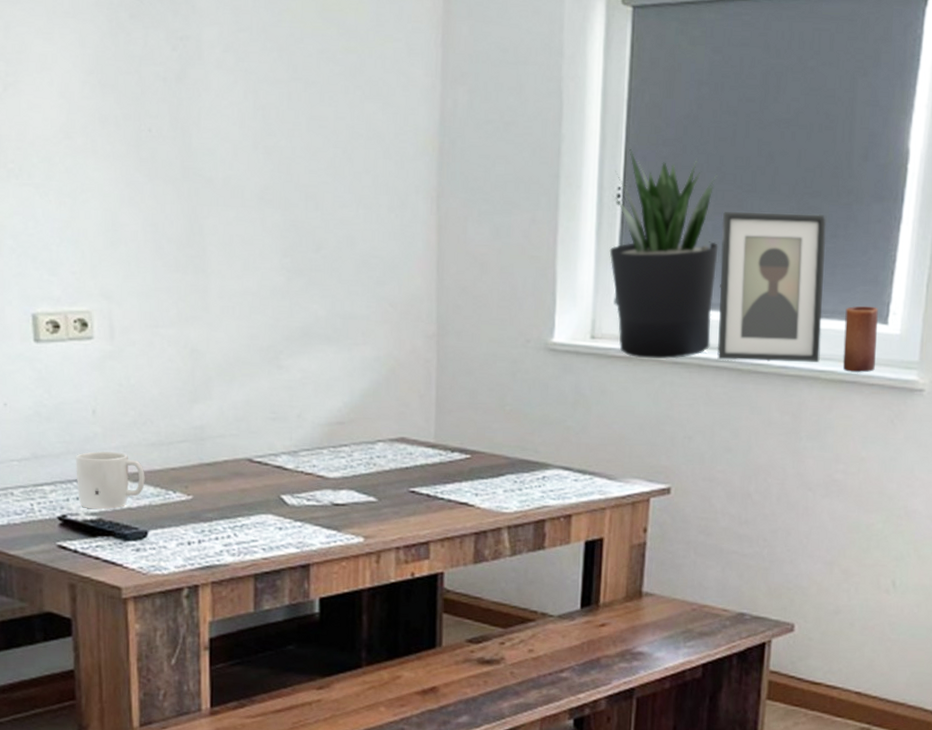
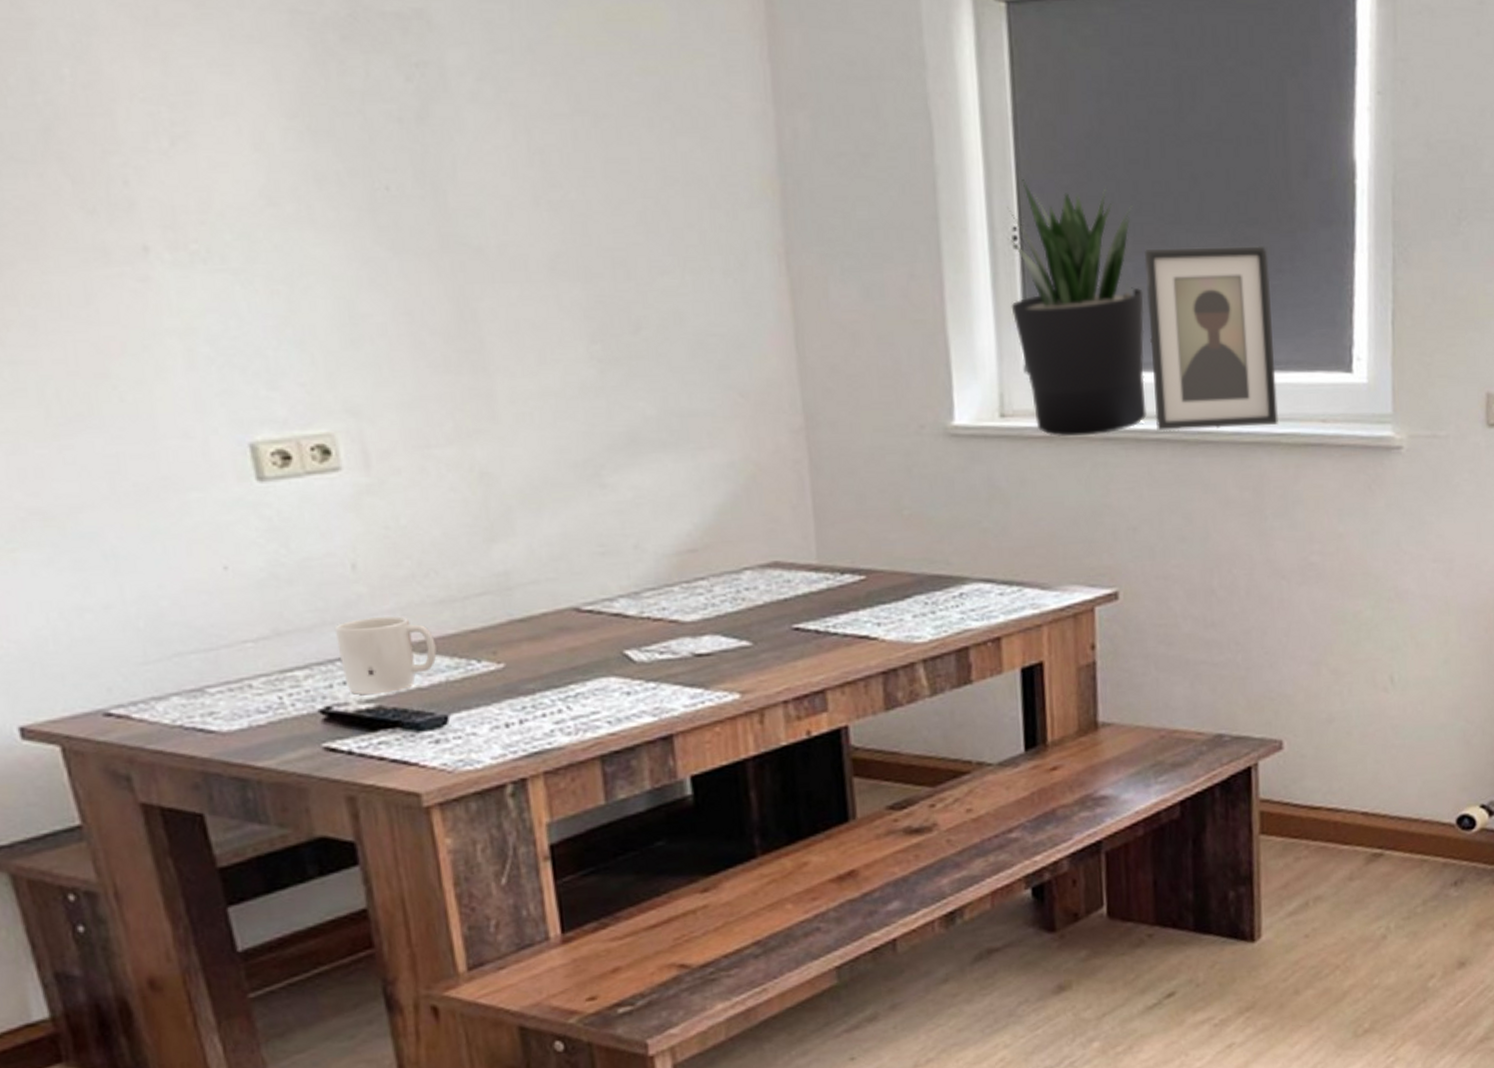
candle: present [842,305,878,374] -> none [1301,352,1343,434]

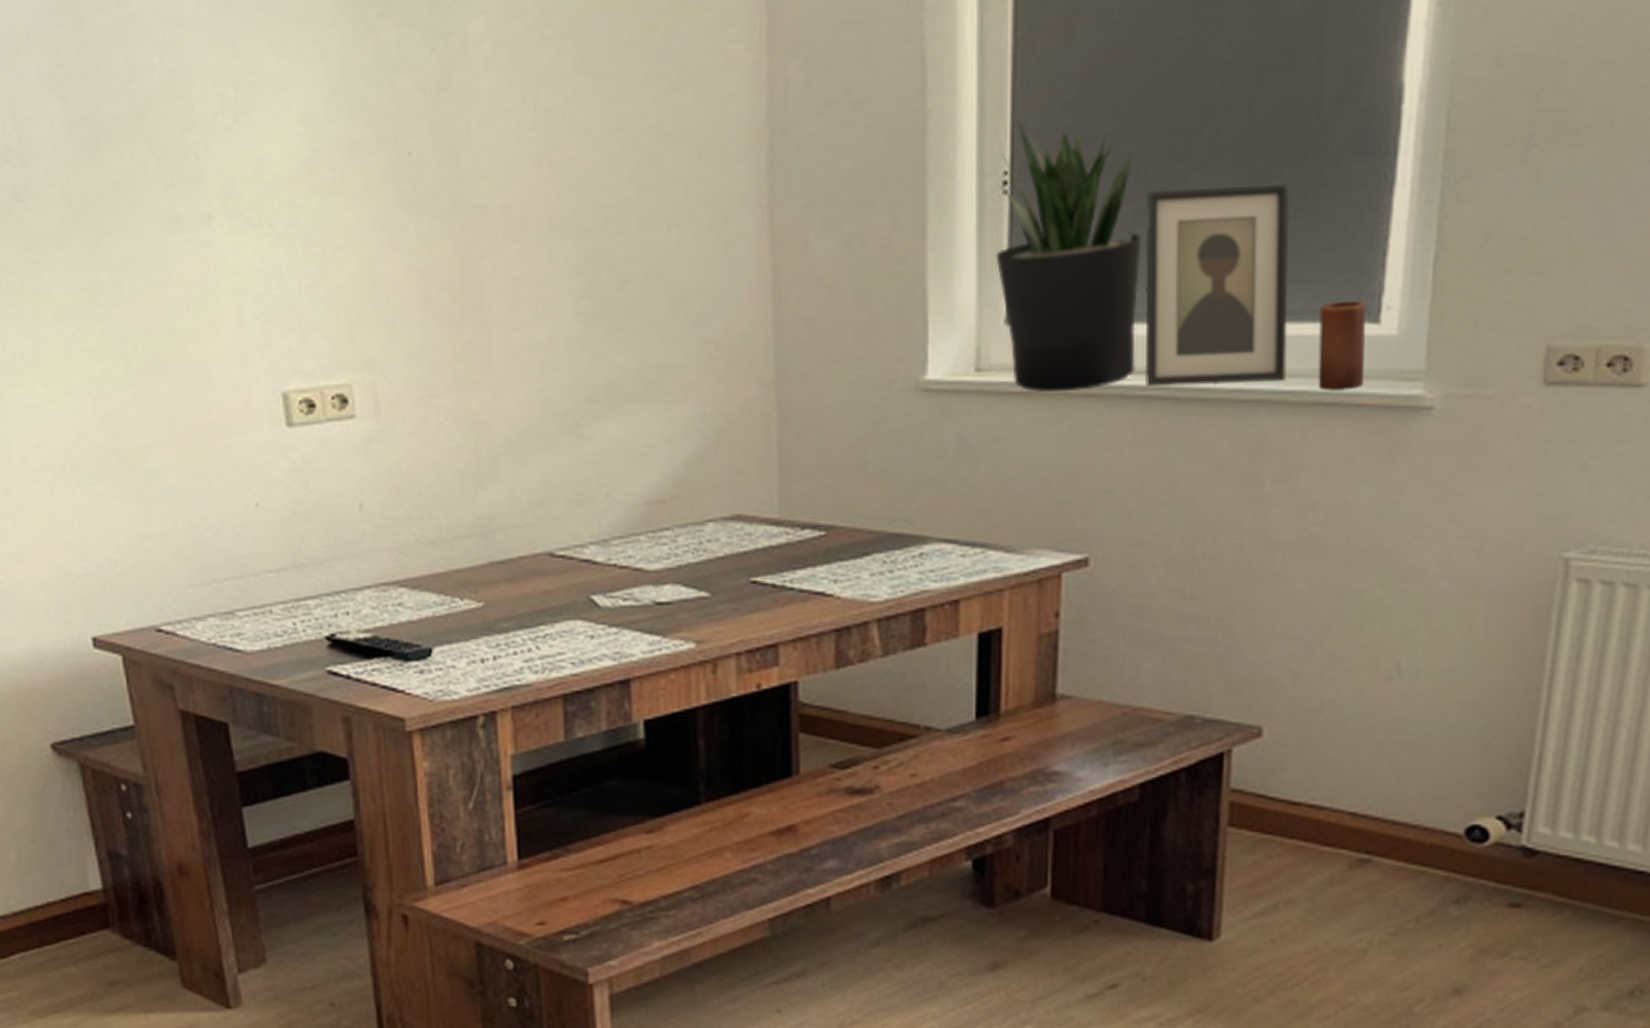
mug: present [334,616,437,695] -> none [342,554,426,625]
candle: none [1301,352,1343,434] -> present [1318,300,1366,392]

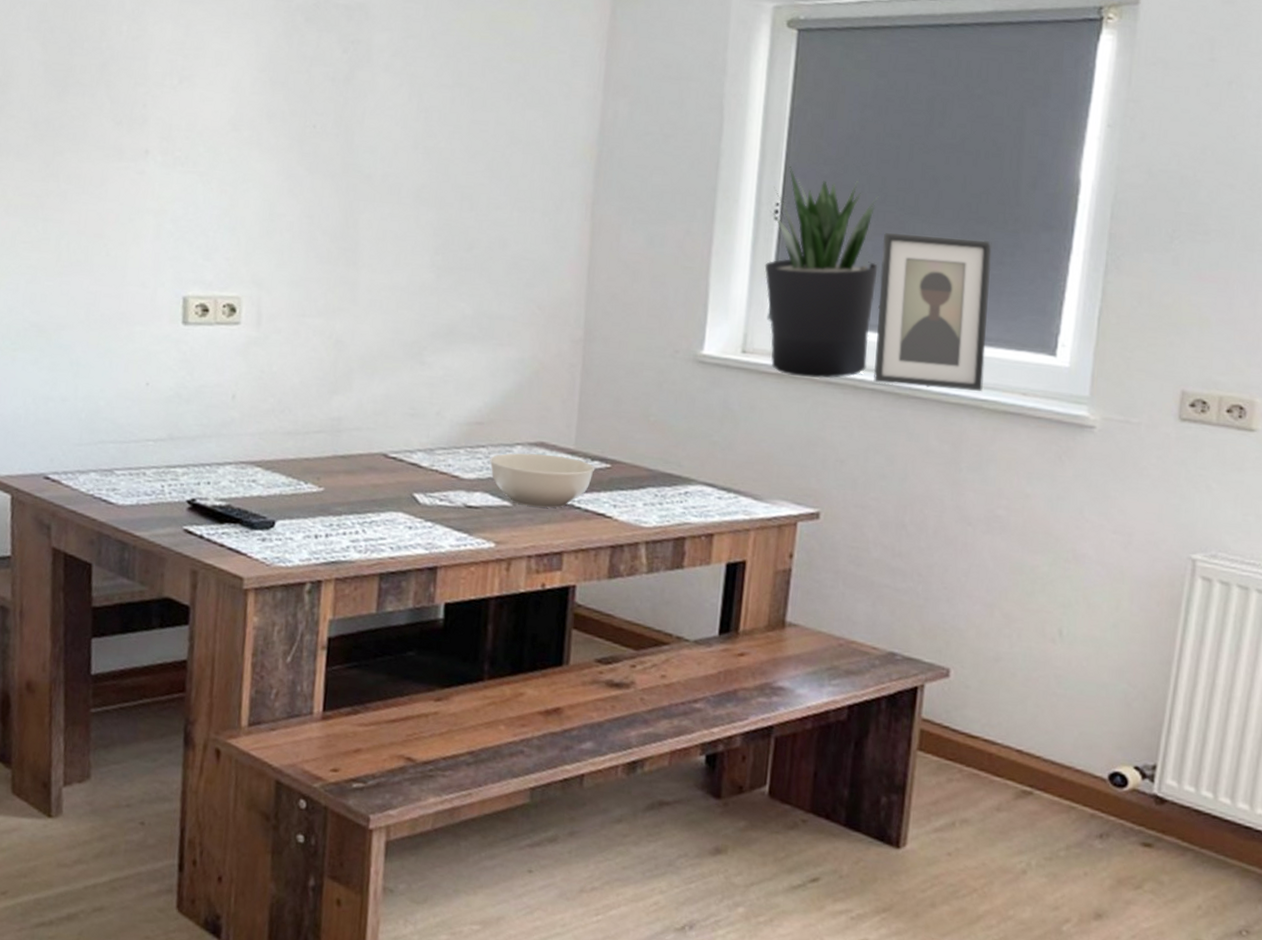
bowl: none [677,528,807,594] -> present [489,453,596,508]
candle: present [1318,300,1366,392] -> none [1006,335,1046,406]

